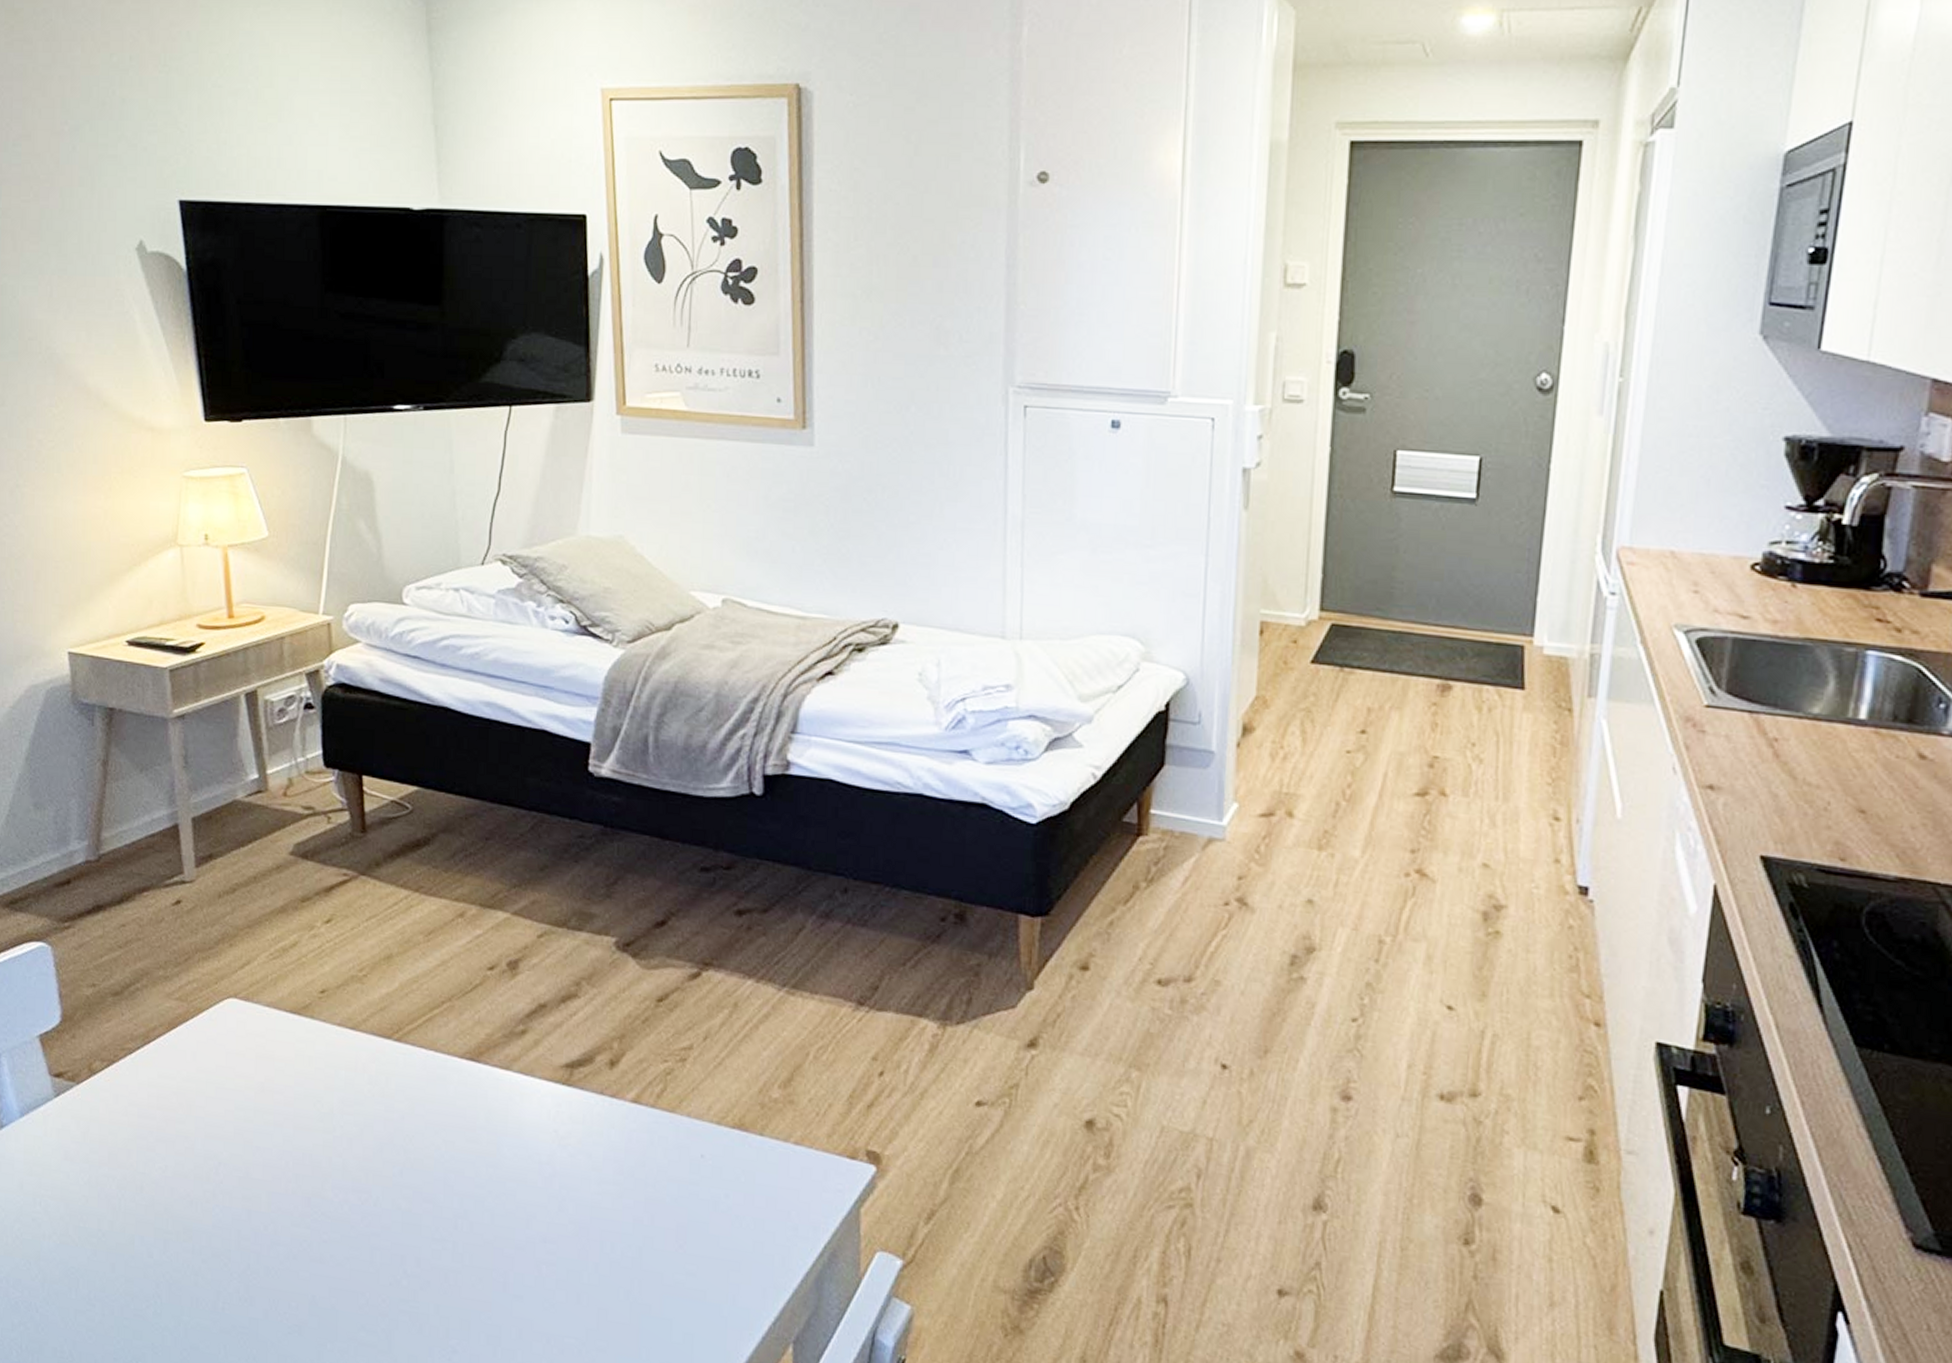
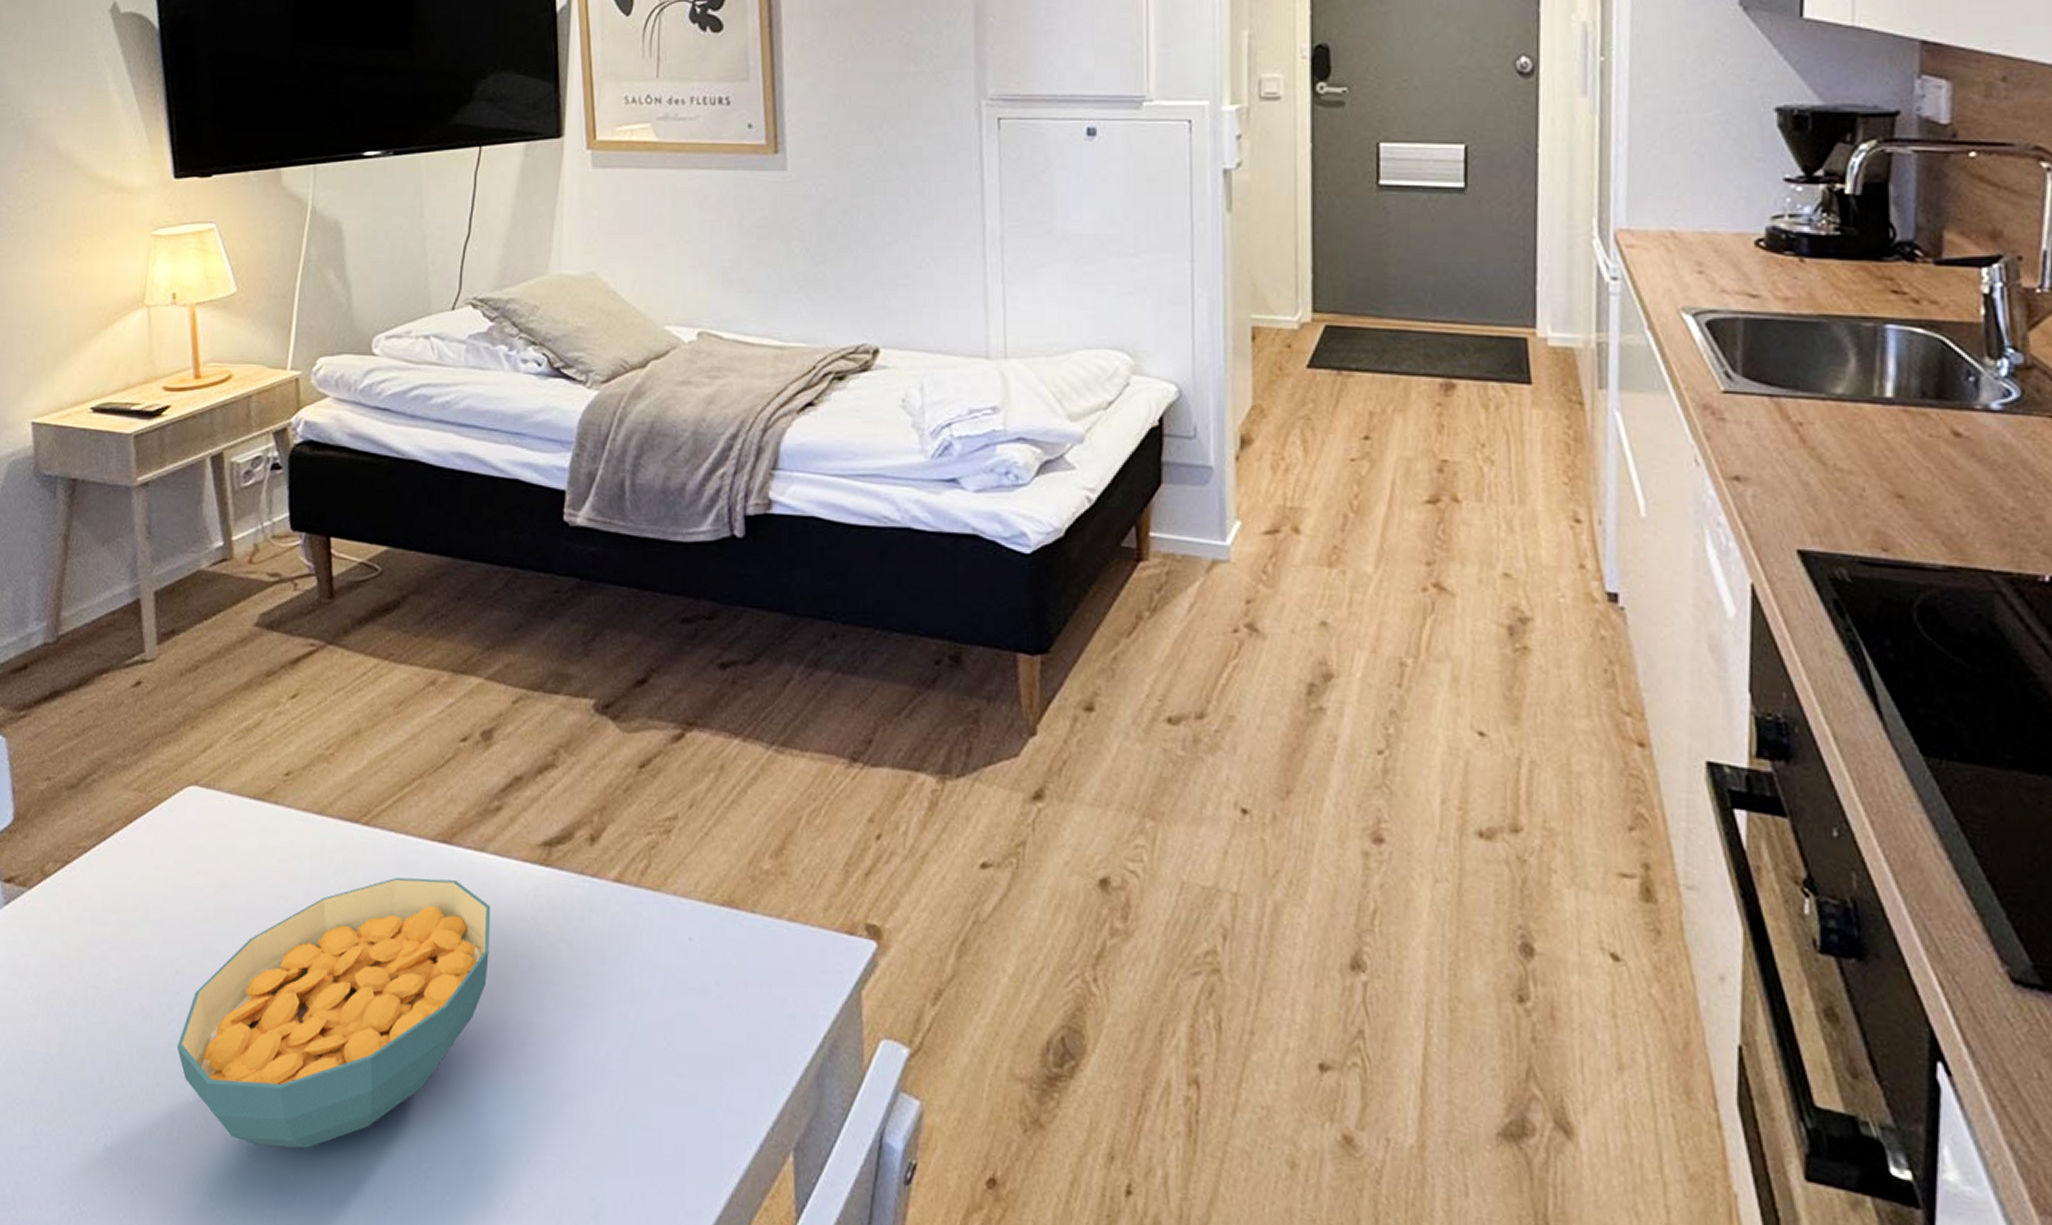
cereal bowl: none [220,1089,515,1323] -> present [176,877,490,1149]

